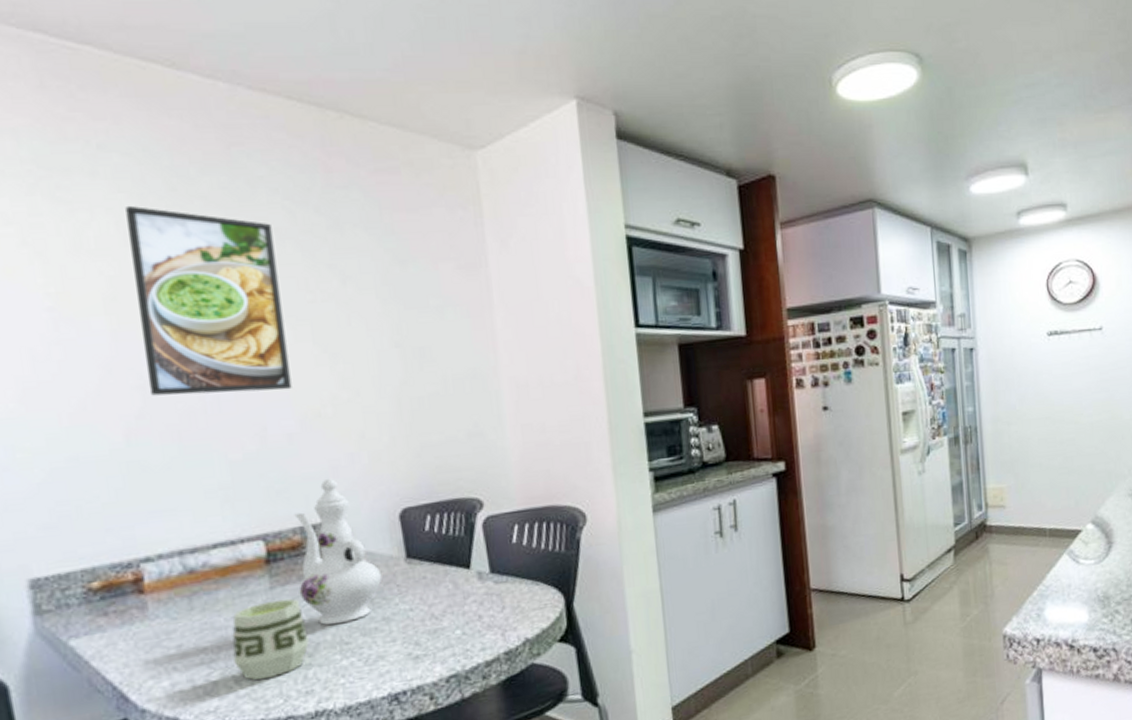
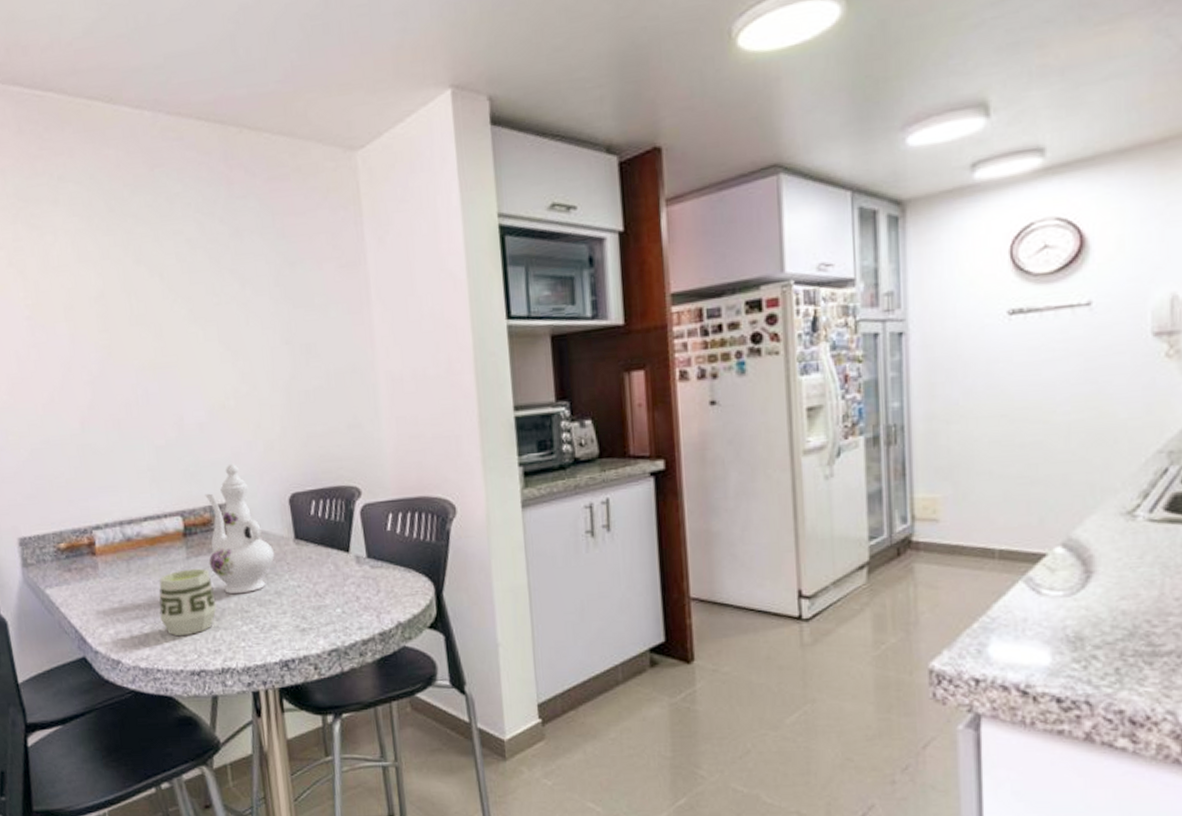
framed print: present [125,205,292,396] -> none [78,226,202,390]

